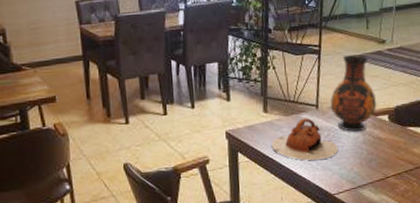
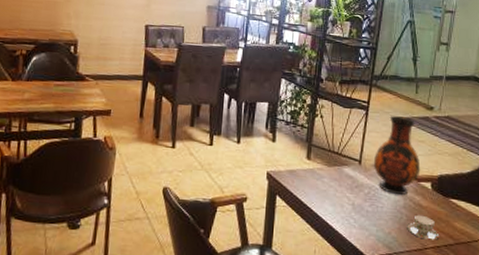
teapot: present [271,117,338,161] -> none [310,171,377,217]
teacup: none [368,147,400,169] -> present [407,214,440,240]

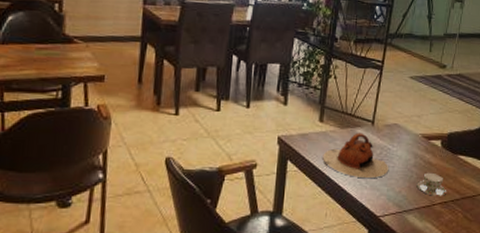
teapot: none [310,171,377,217] -> present [322,132,388,178]
vase: present [373,116,421,195] -> none [386,75,432,153]

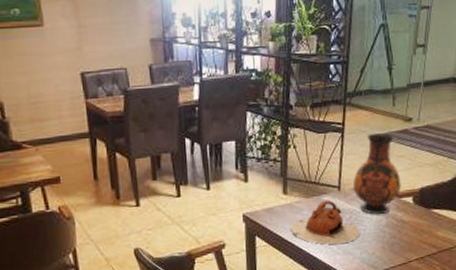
vase: none [386,75,432,153] -> present [352,133,401,215]
teacup: present [416,172,447,196] -> none [390,230,423,253]

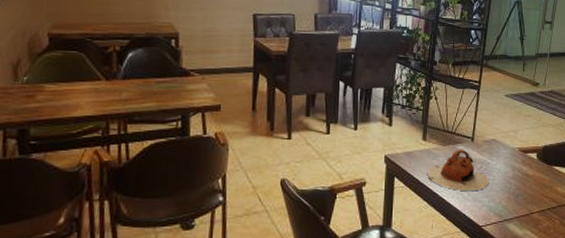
vase: present [352,133,401,215] -> none [485,94,527,166]

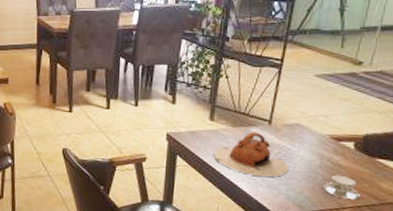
teacup: none [515,183,544,205] -> present [322,174,361,200]

